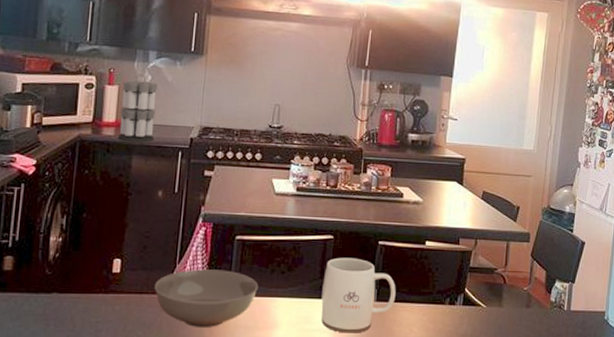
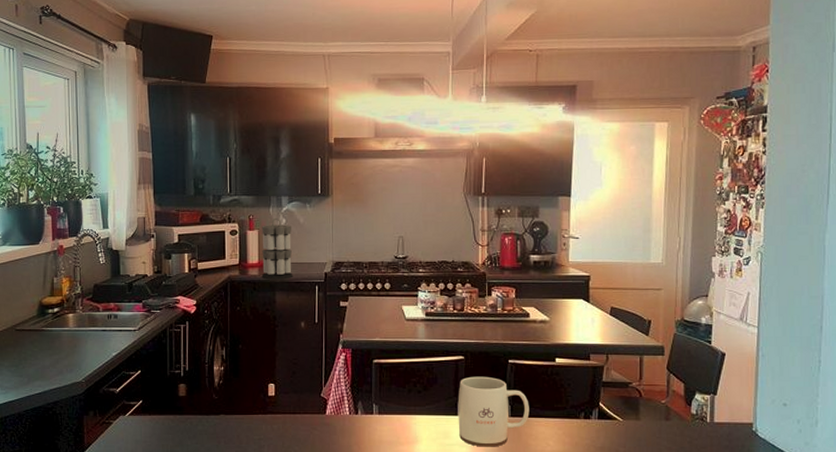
bowl: present [154,269,259,327] -> none [305,391,398,443]

